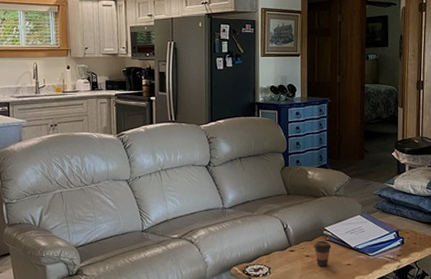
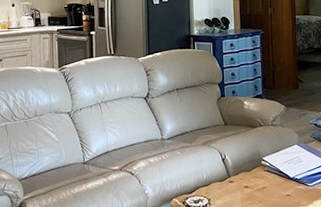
coffee cup: present [313,240,331,267] -> none [252,170,270,198]

